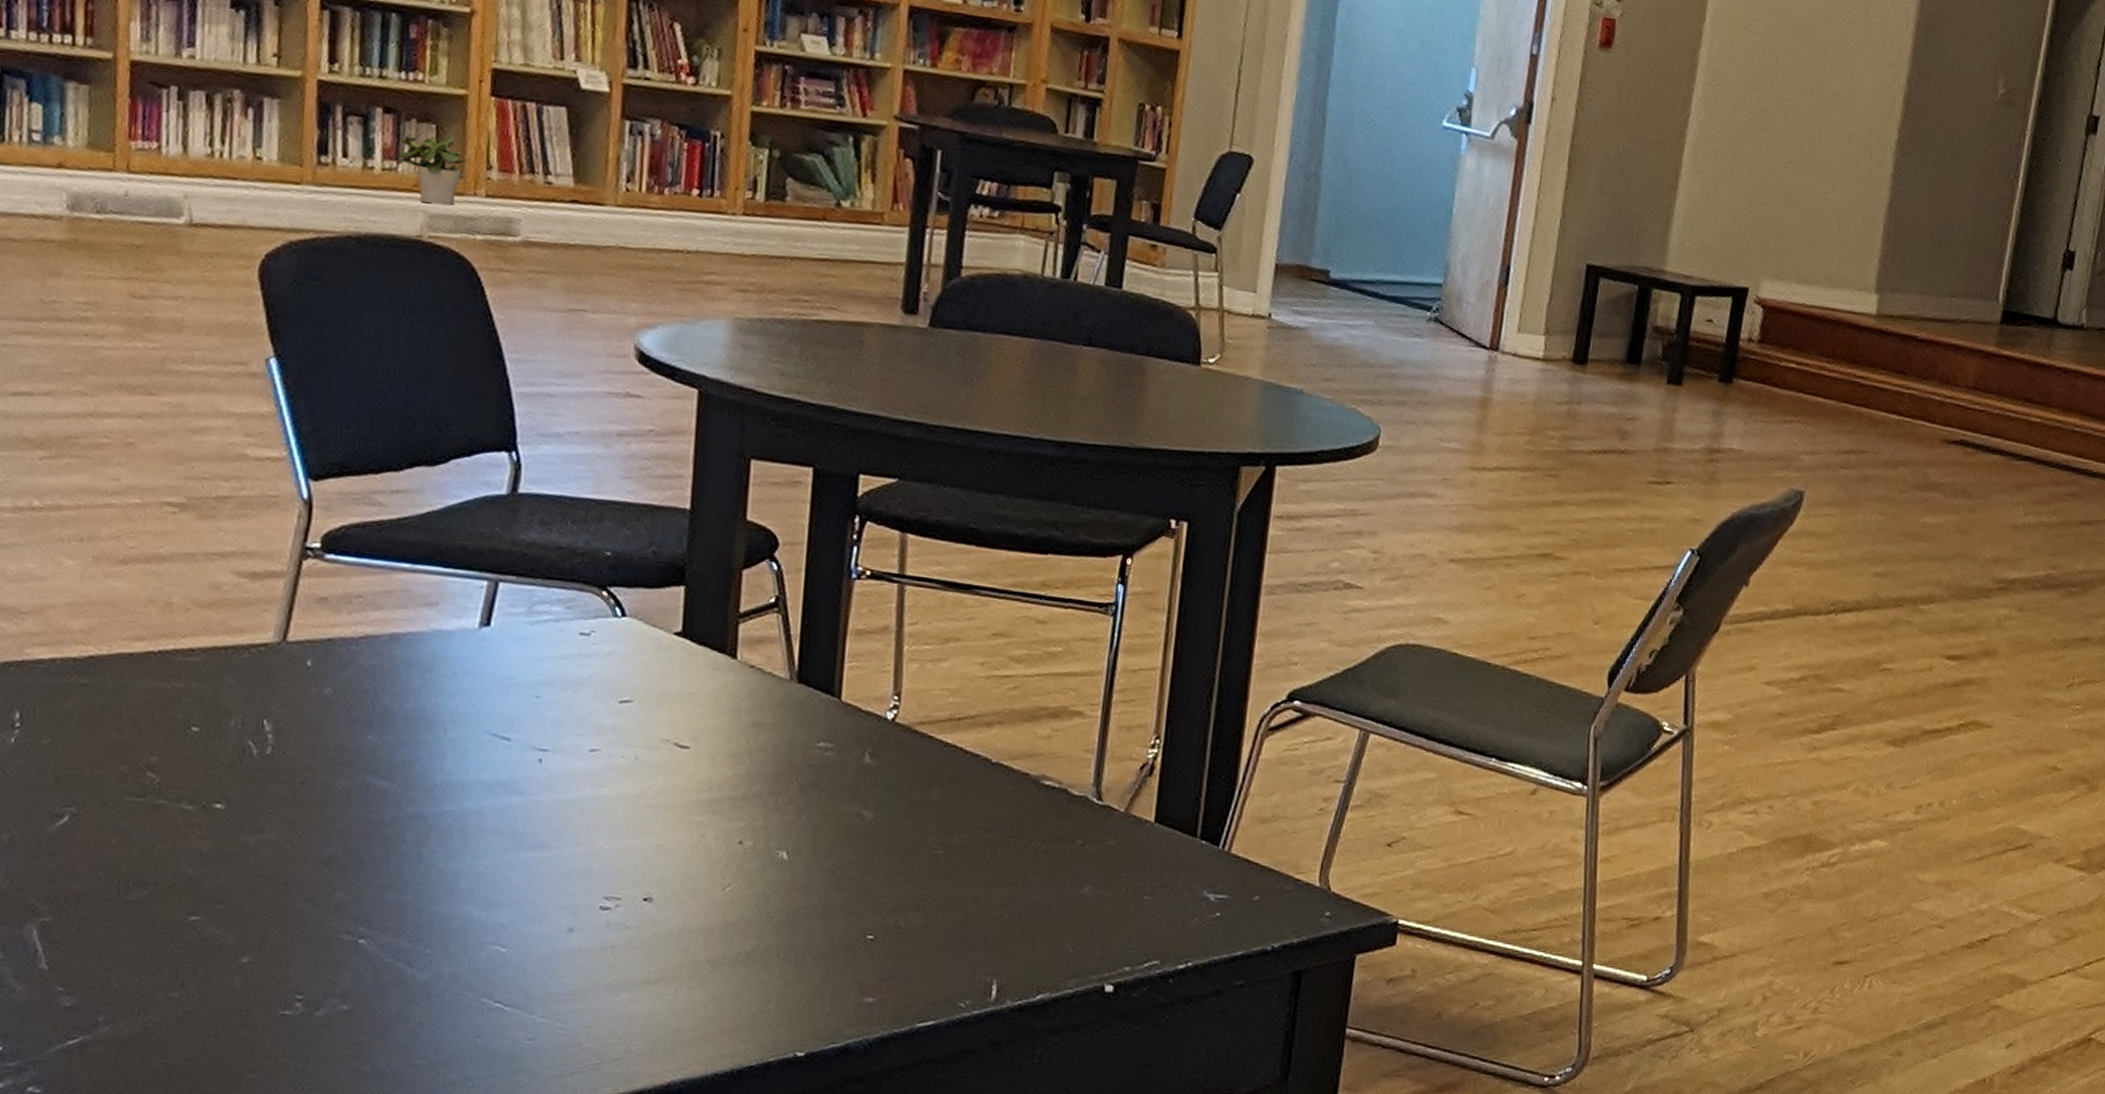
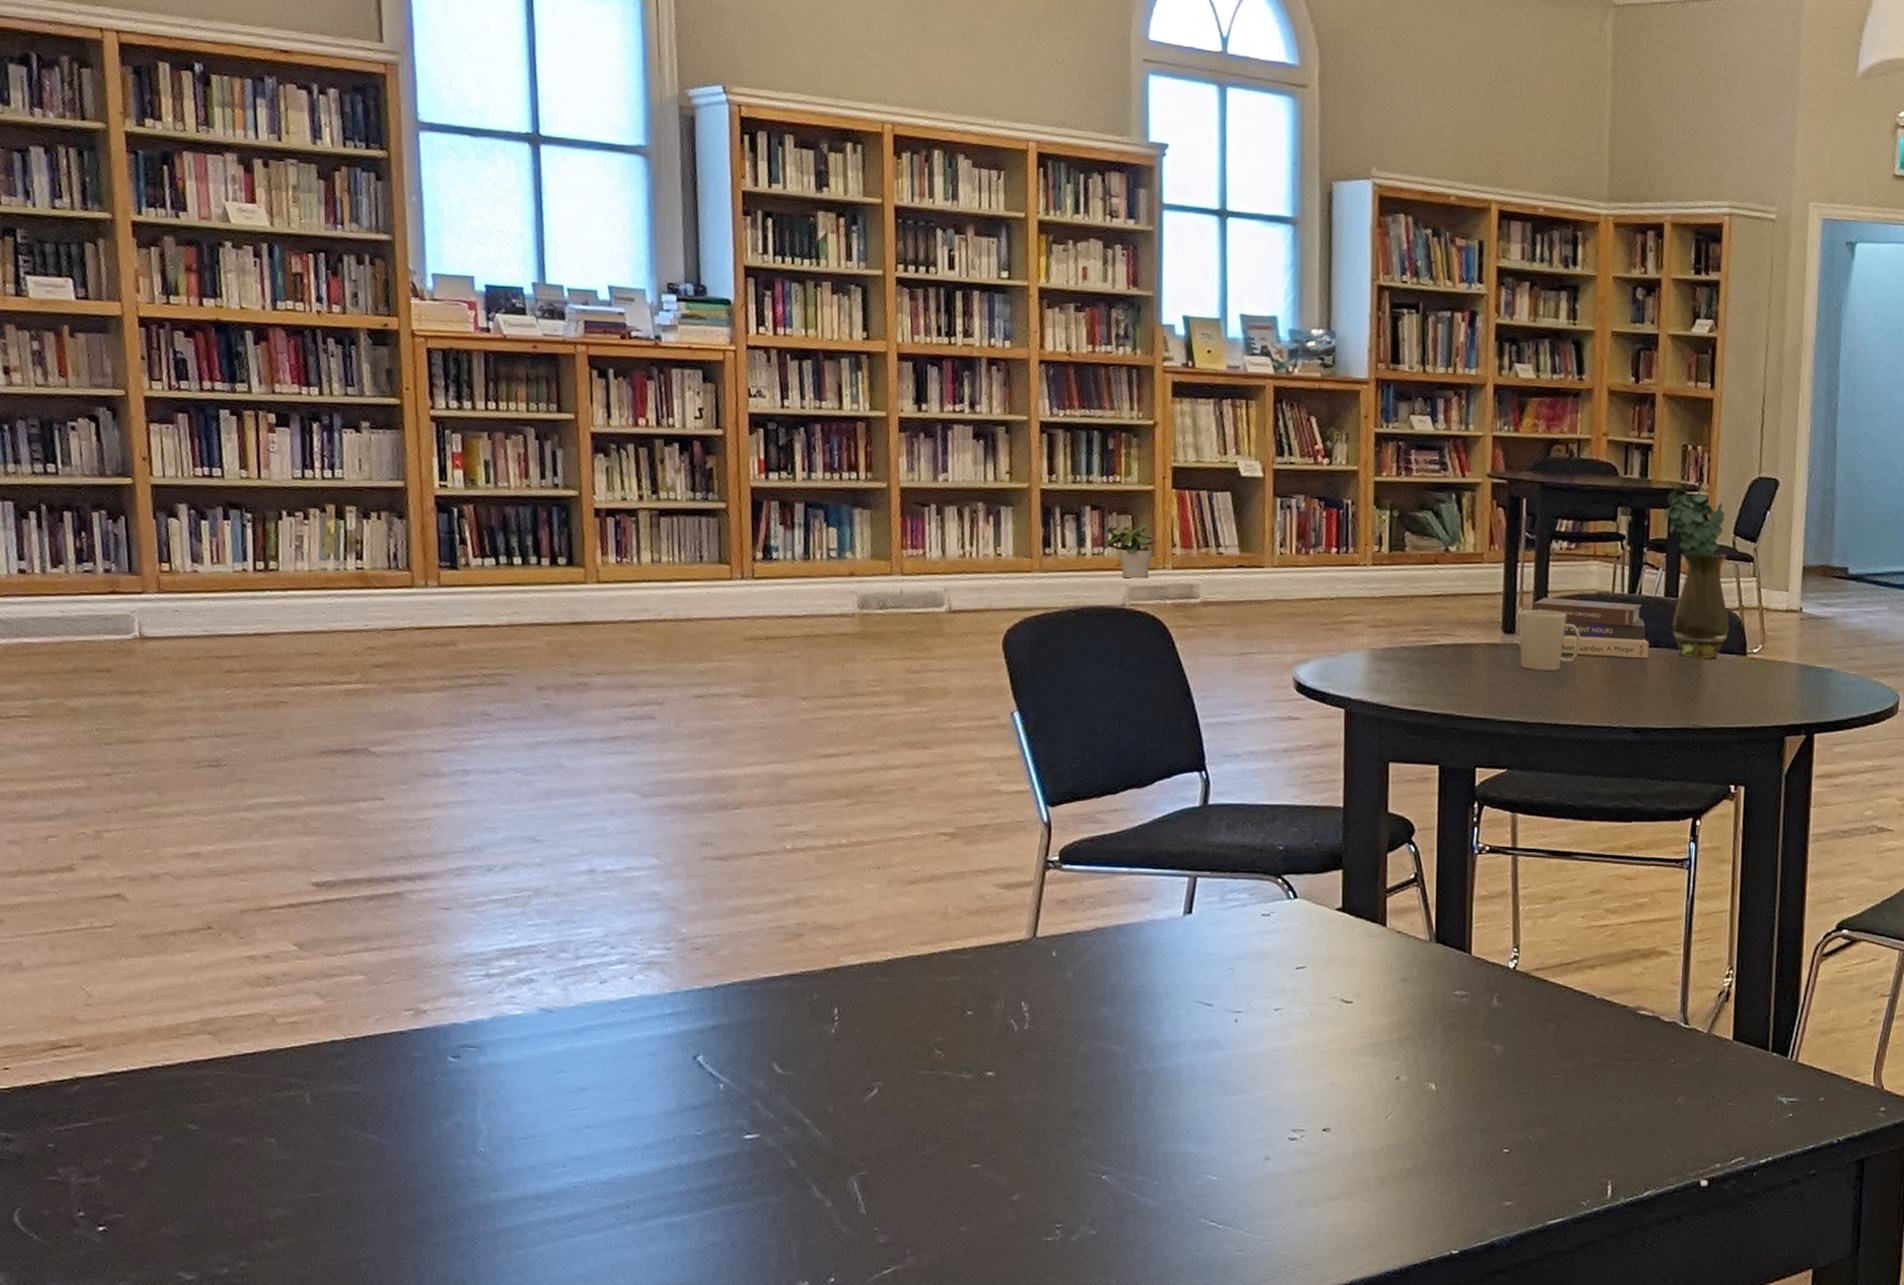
mug: none [921,286,999,365] -> present [1518,609,1581,672]
books: none [922,273,1083,361] -> present [1519,597,1649,660]
vase: none [1110,146,1186,366] -> present [1664,482,1729,659]

